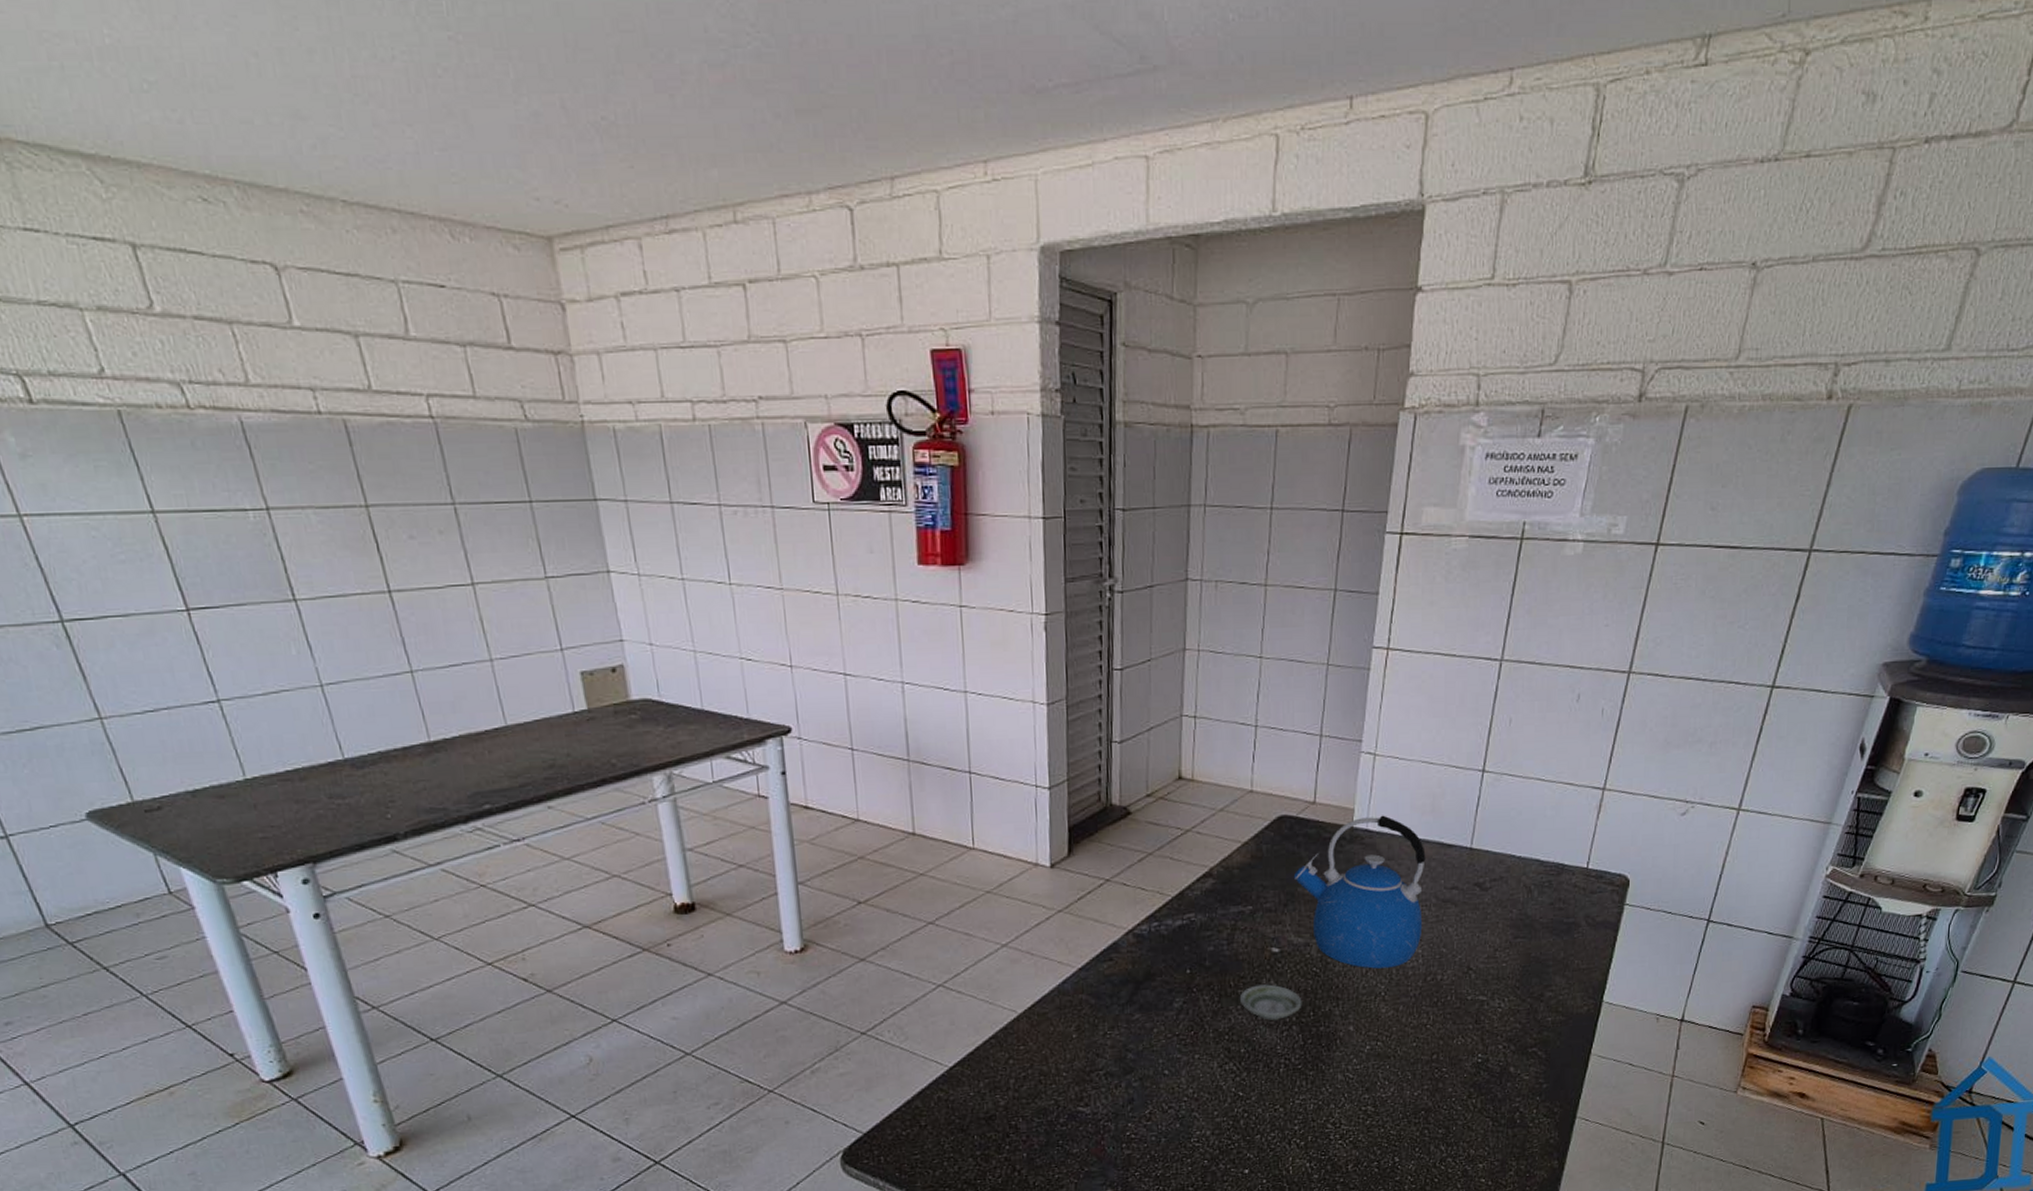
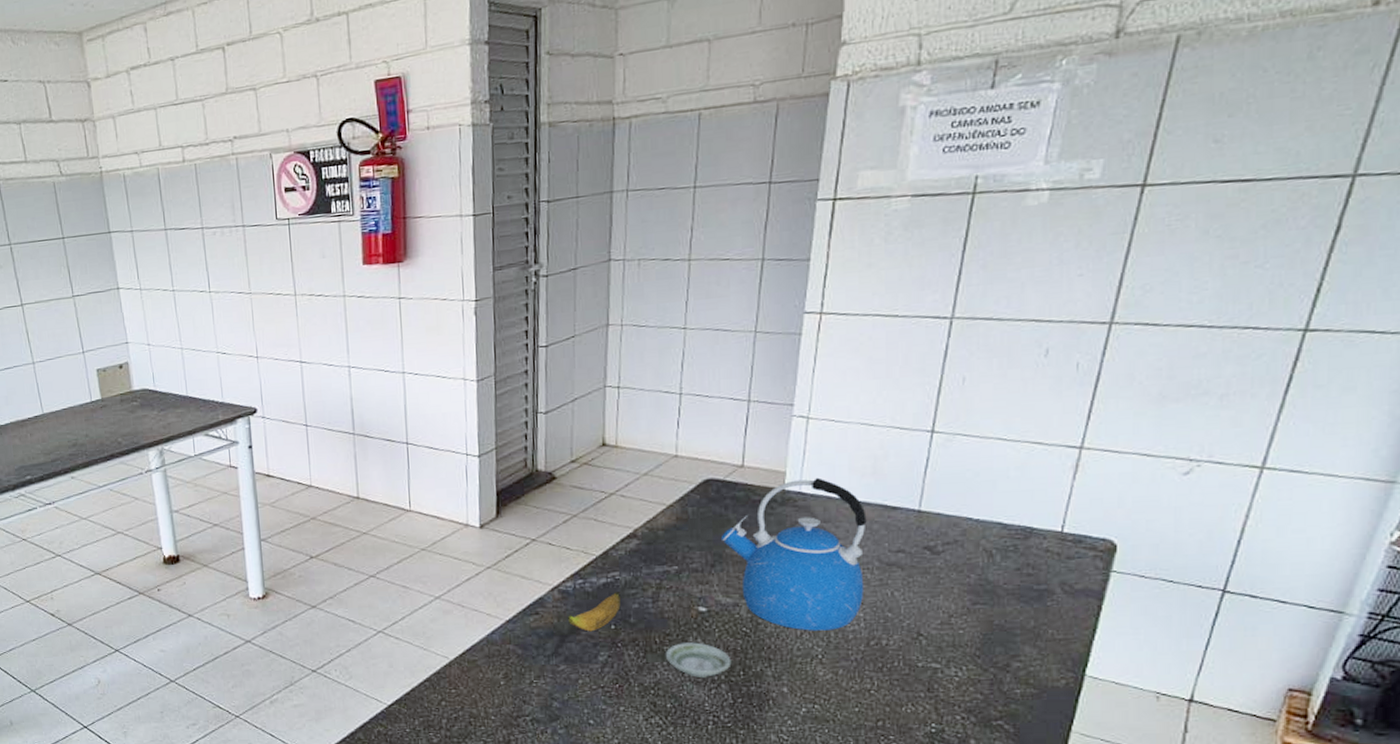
banana: none [1142,933,1196,977] -> present [567,590,621,632]

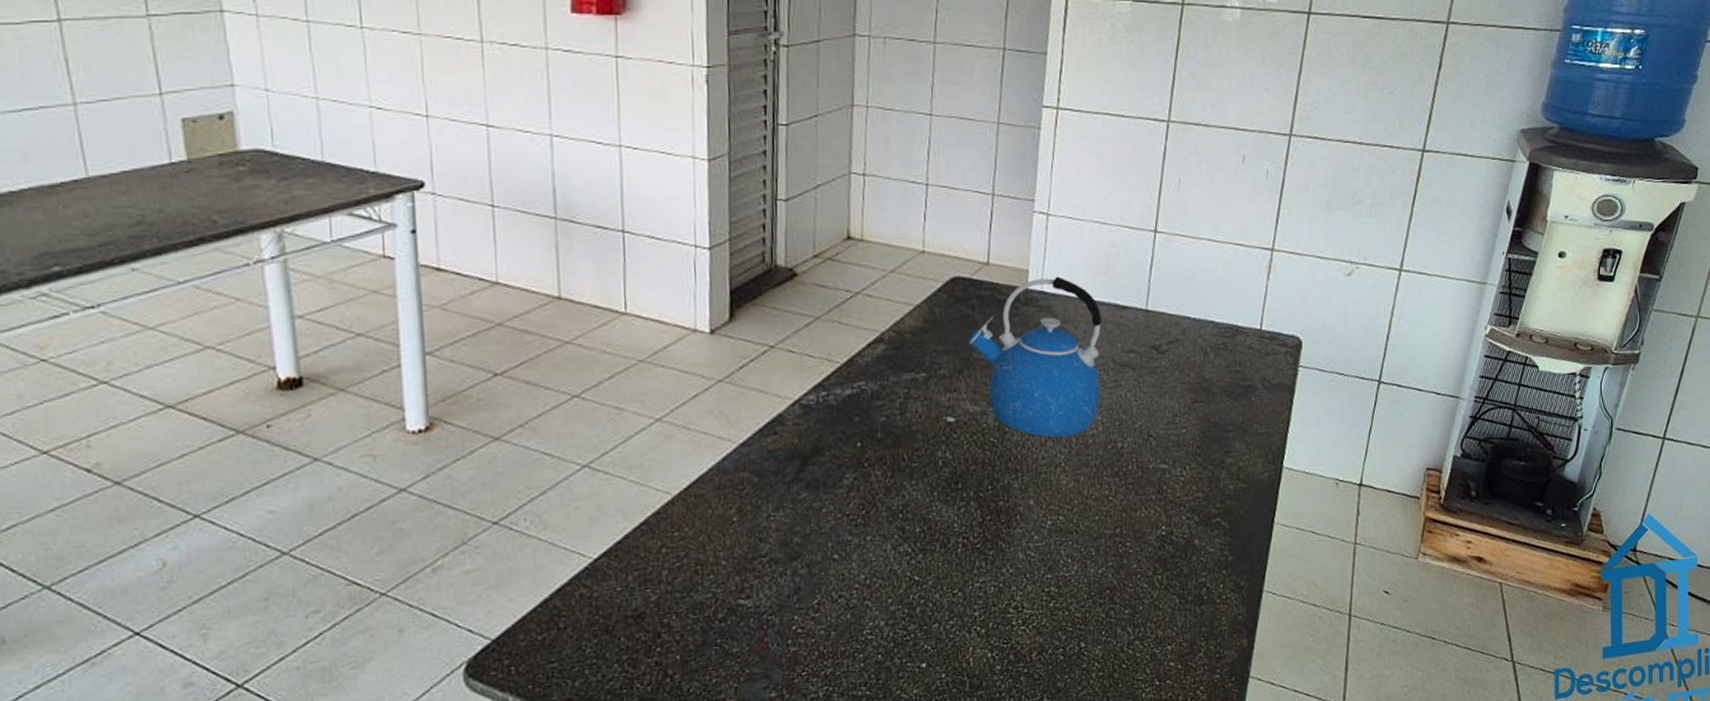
banana: present [567,590,621,632] -> none [809,402,867,452]
saucer: present [665,642,732,678] -> none [913,456,980,496]

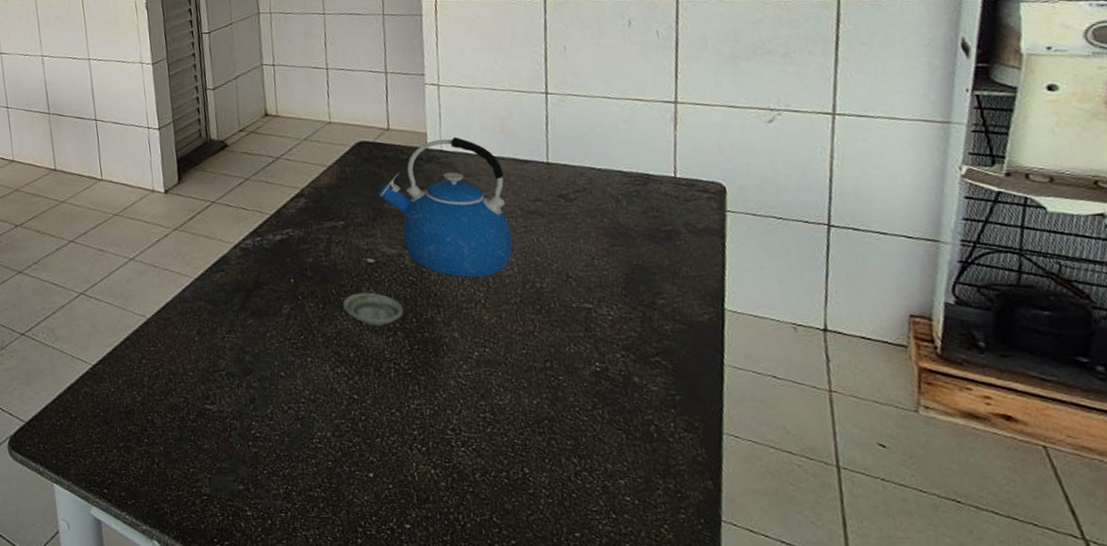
saucer: none [913,456,980,496] -> present [342,292,404,326]

